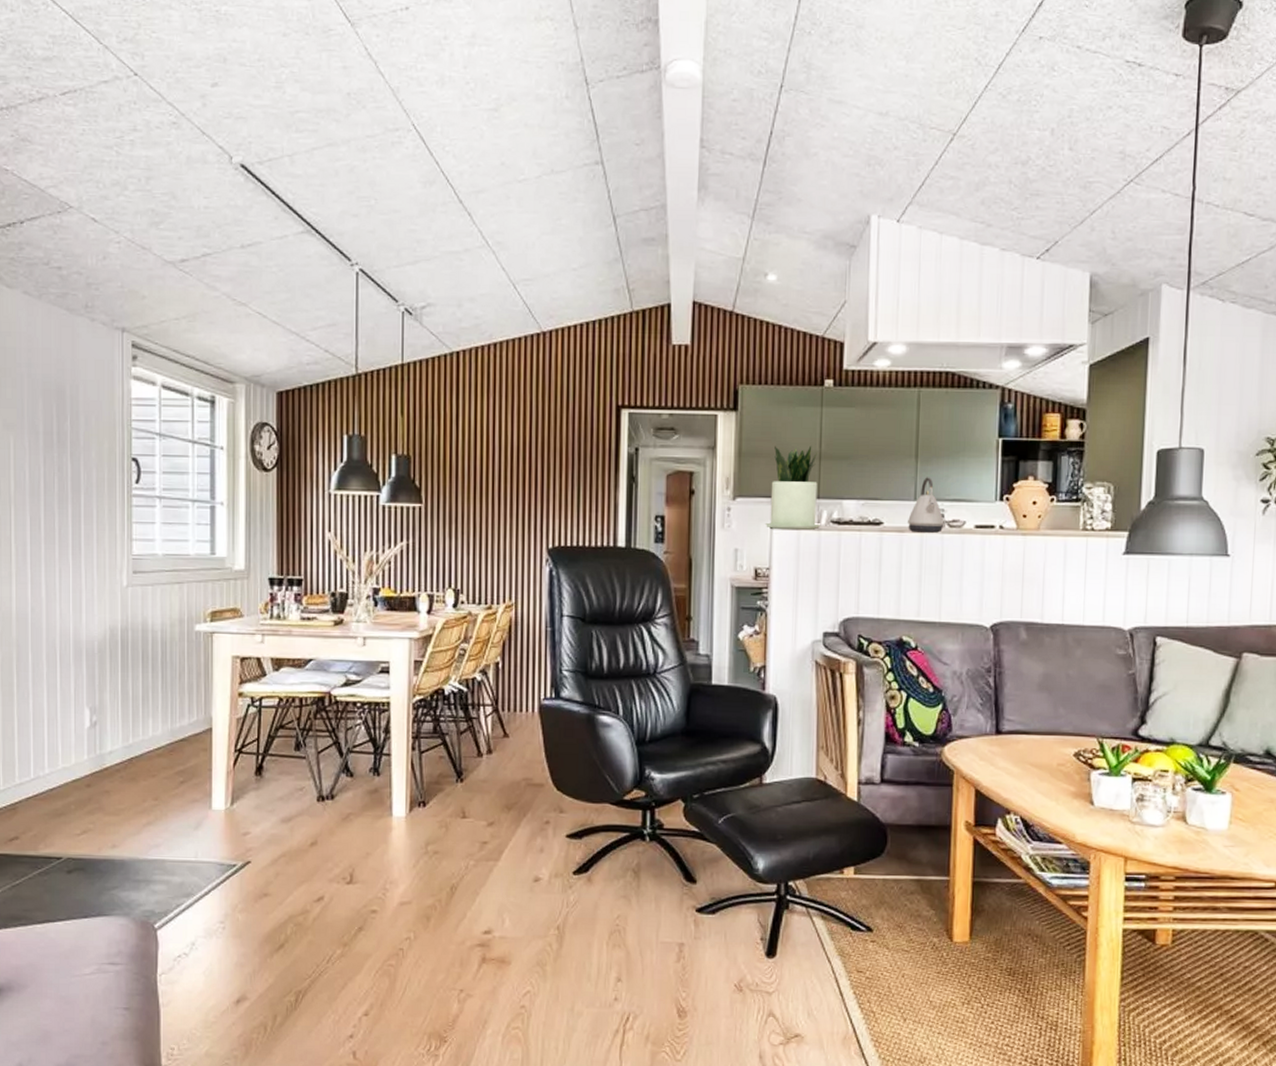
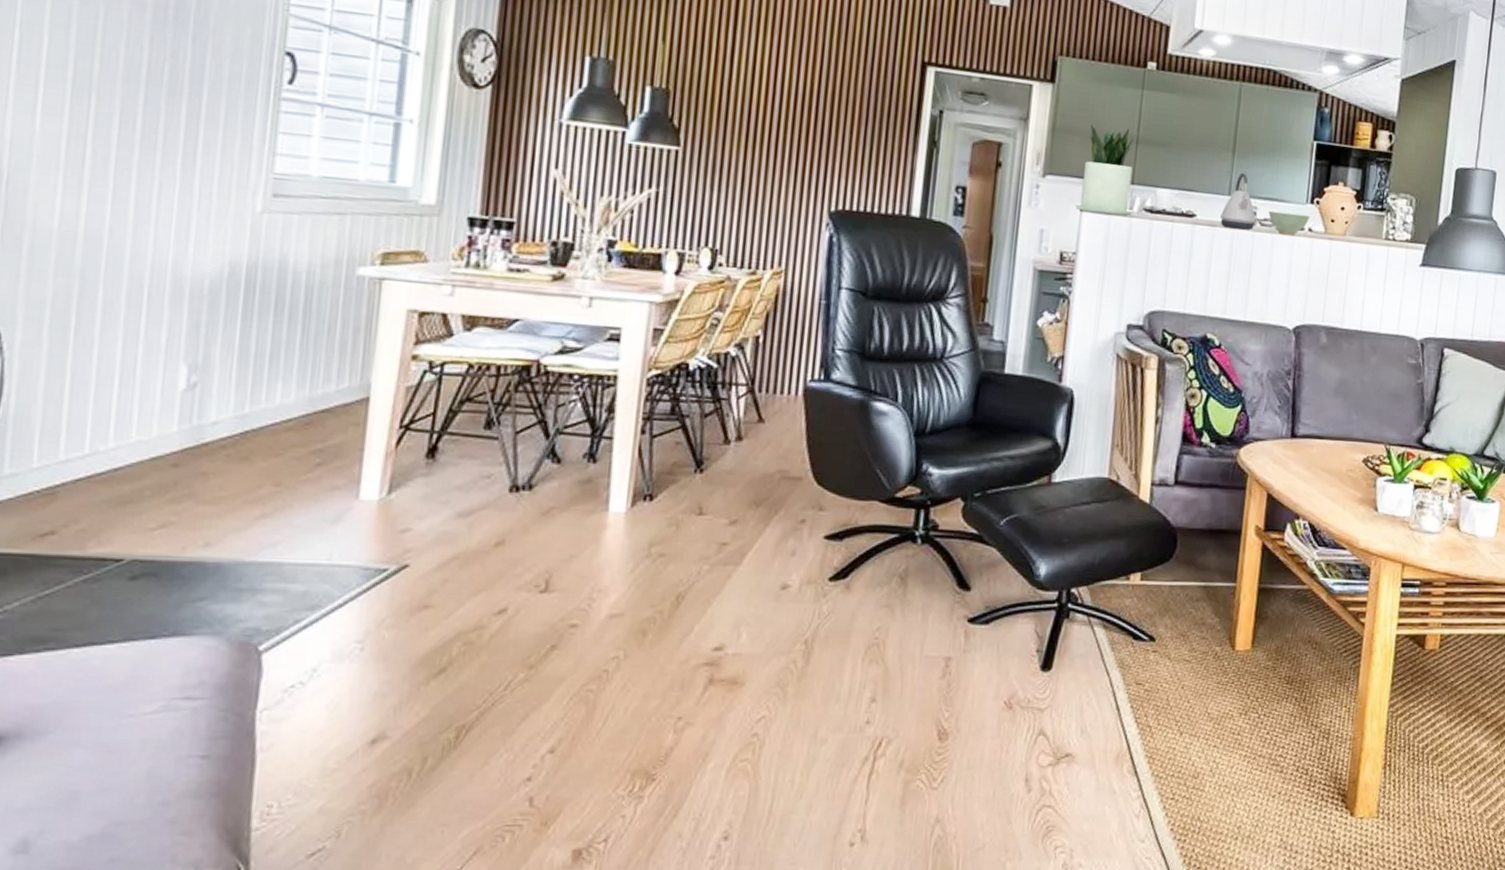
bowl: none [956,511,1000,535] -> present [1268,210,1310,237]

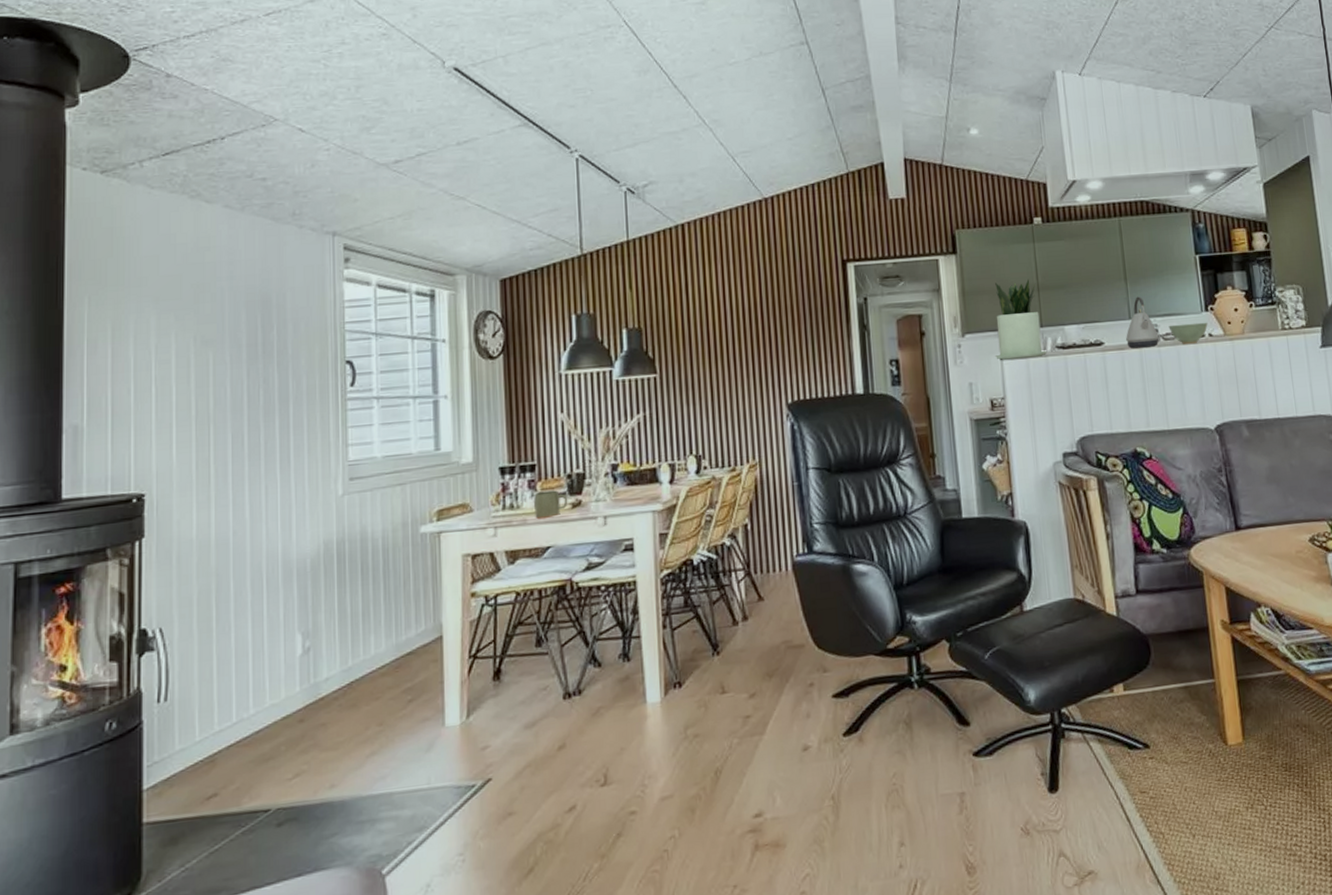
mug: none [505,254,549,287] -> present [534,490,568,519]

